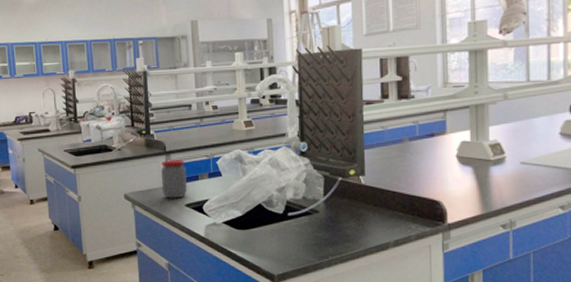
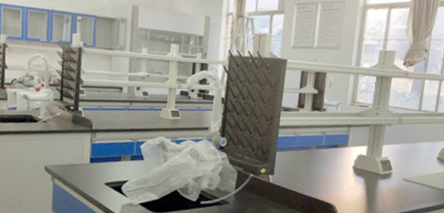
jar: present [160,160,188,199] -> none [83,138,111,177]

